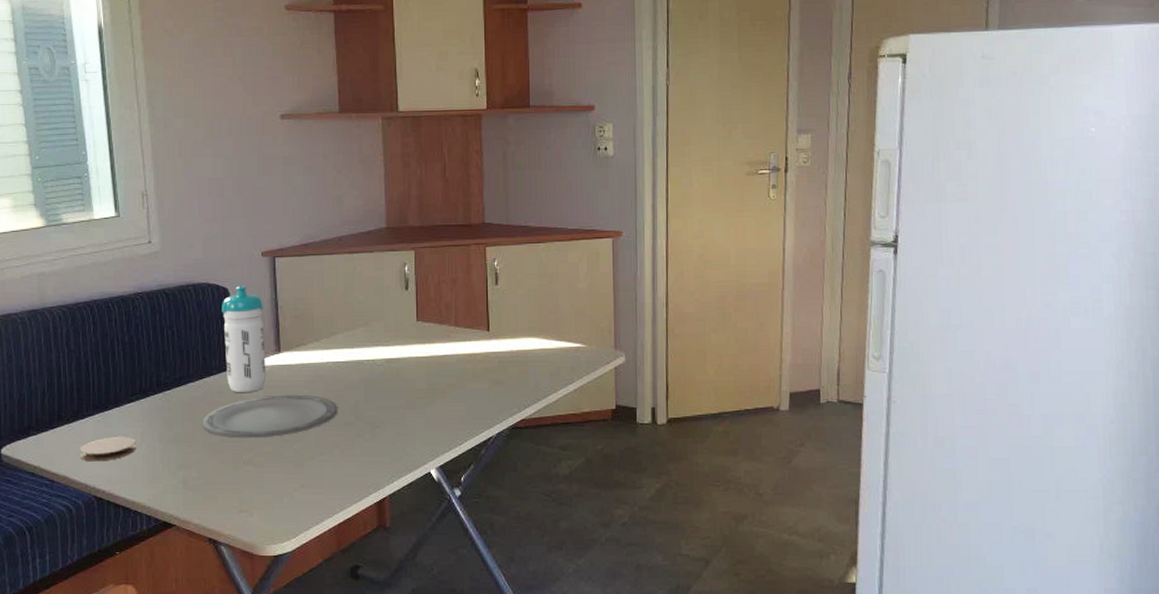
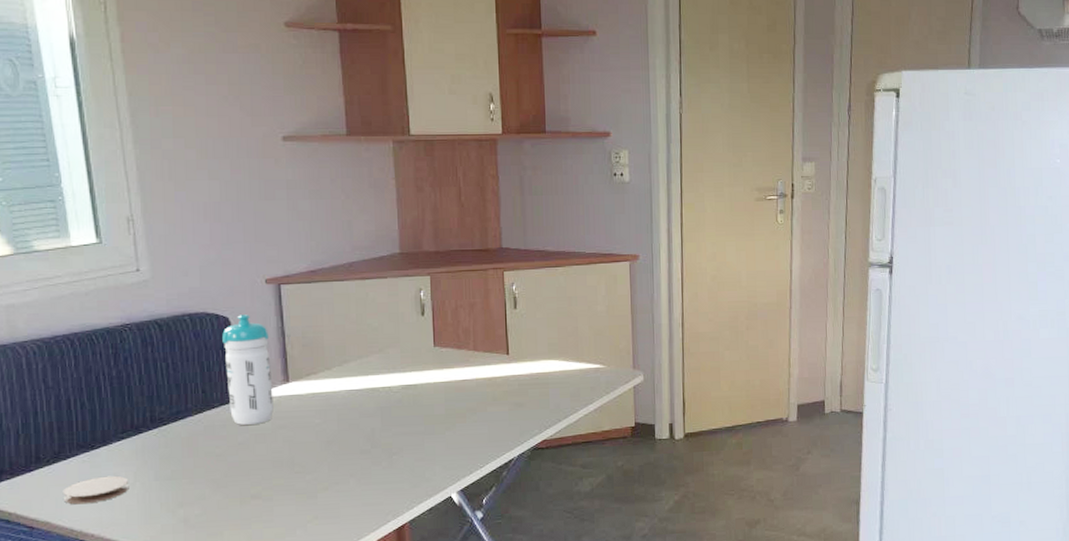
plate: present [202,394,338,439] -> none [203,424,353,473]

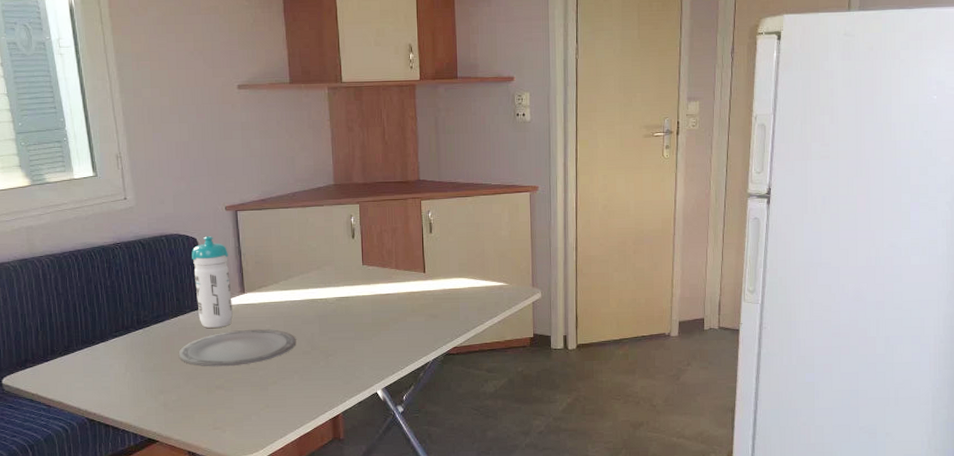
coaster: present [62,475,130,505] -> none [71,366,122,389]
plate: none [203,424,353,473] -> present [178,329,296,367]

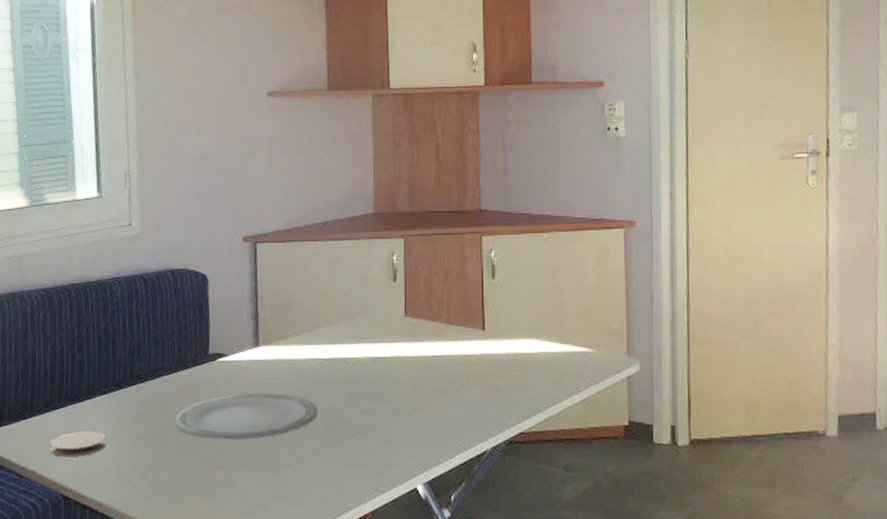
coaster: none [71,366,122,389] -> present [49,430,107,457]
water bottle: present [192,236,233,328] -> none [200,273,243,389]

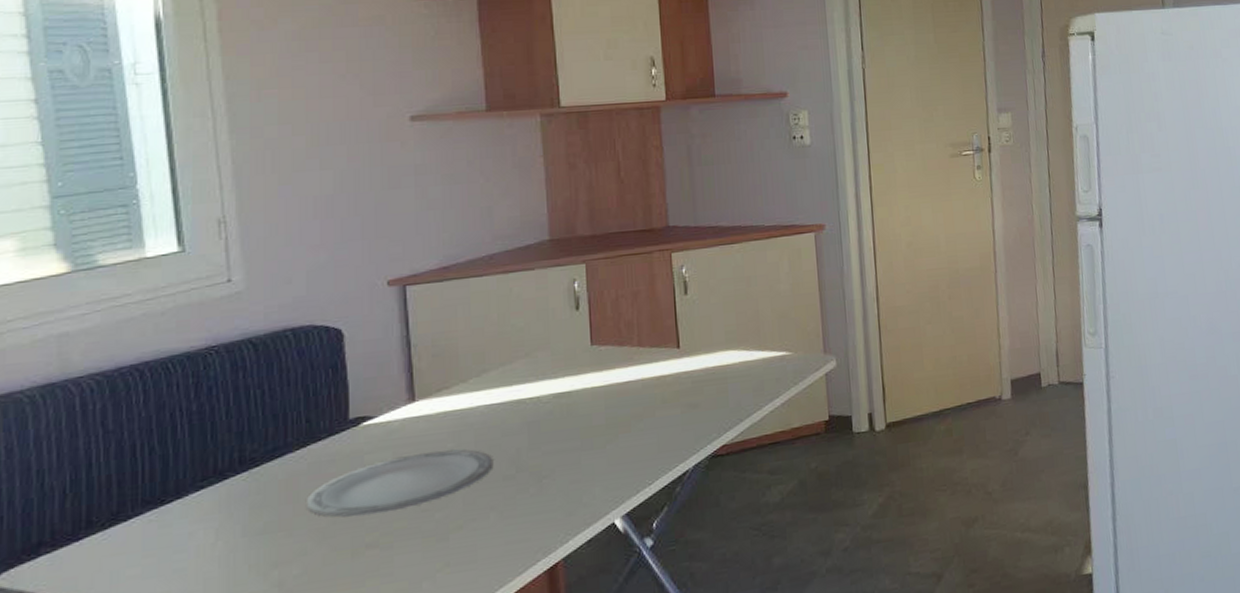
coaster: present [49,430,107,457] -> none [120,535,209,577]

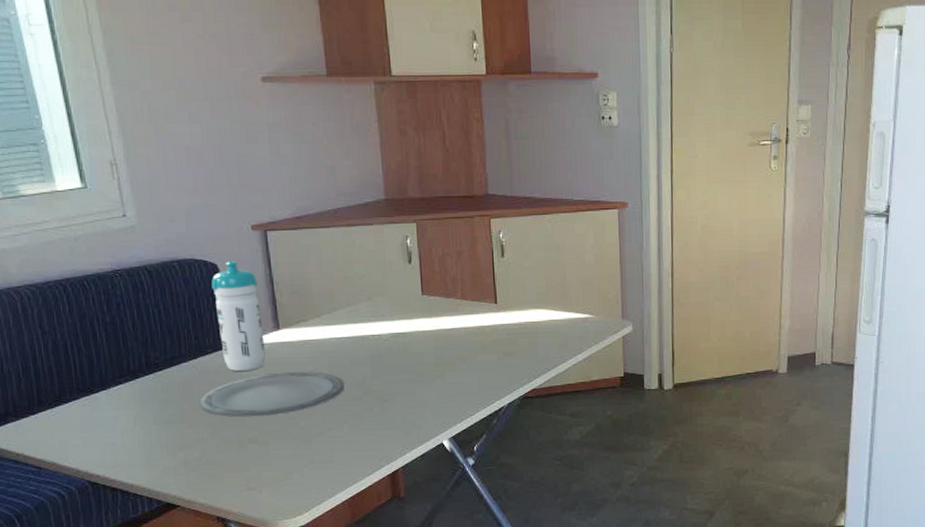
water bottle: none [333,324,395,458] -> present [211,261,266,371]

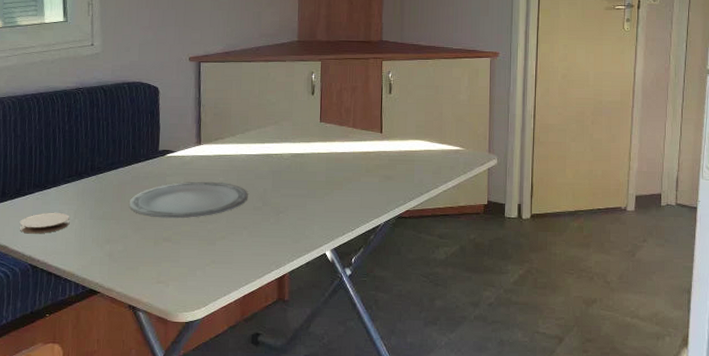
coaster: none [66,419,130,447] -> present [19,212,70,234]
water bottle: present [211,261,266,371] -> none [152,86,188,178]

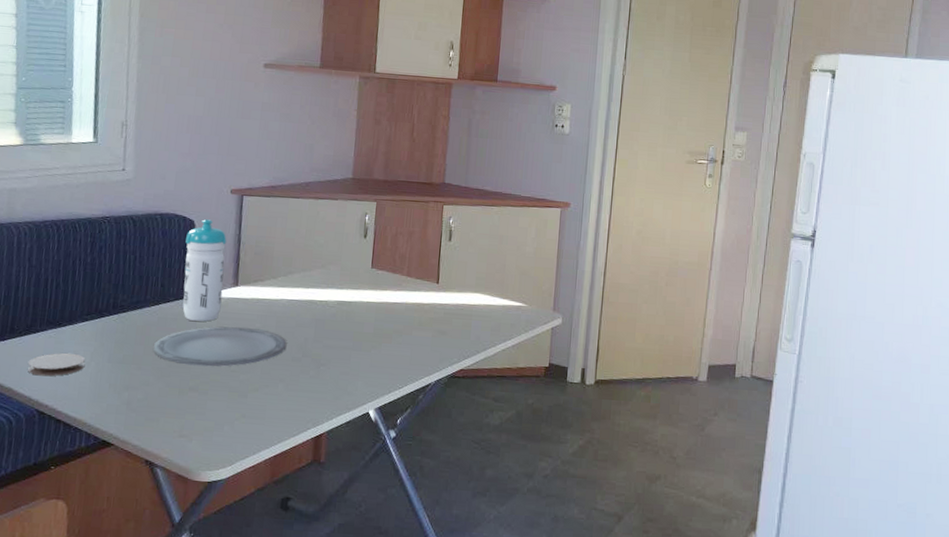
water bottle: none [152,86,188,178] -> present [182,219,227,322]

